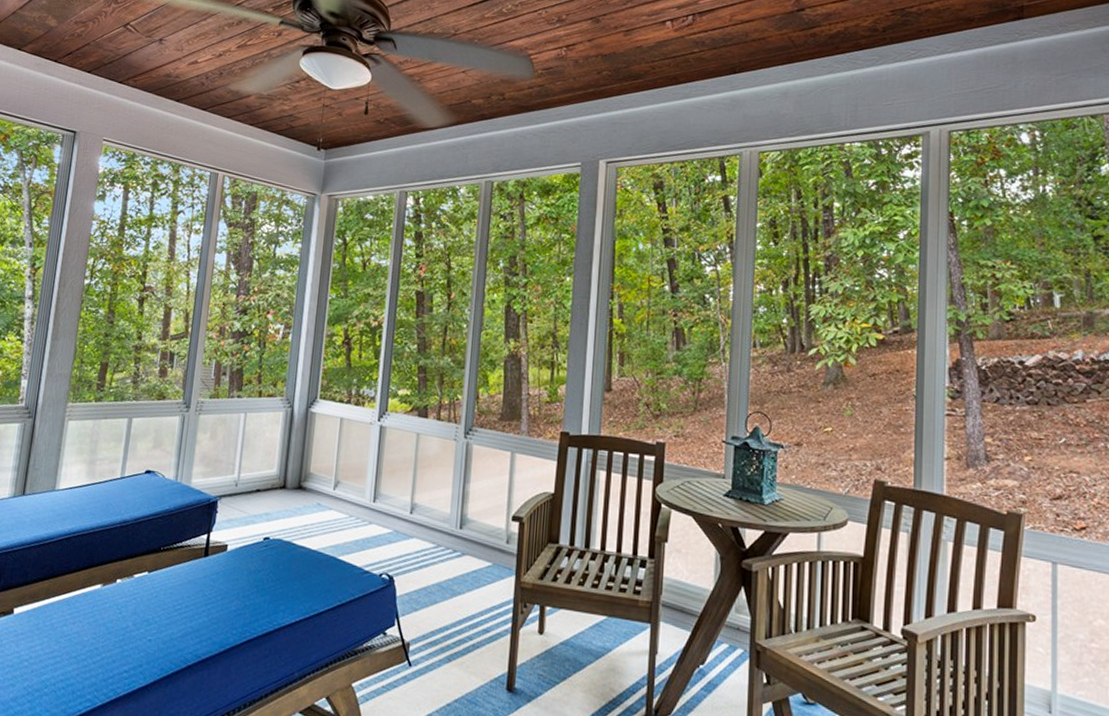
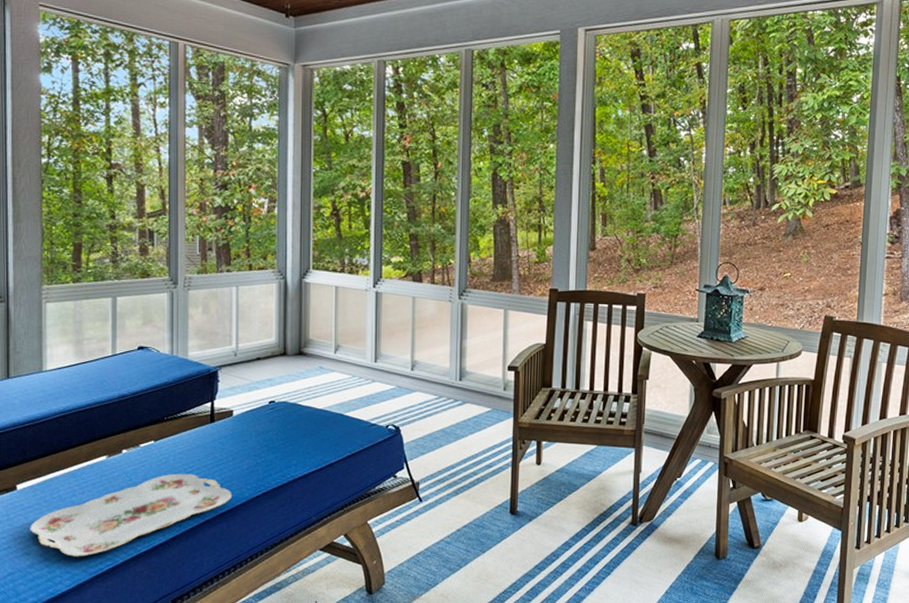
serving tray: none [19,609,217,695] -> present [30,473,232,557]

